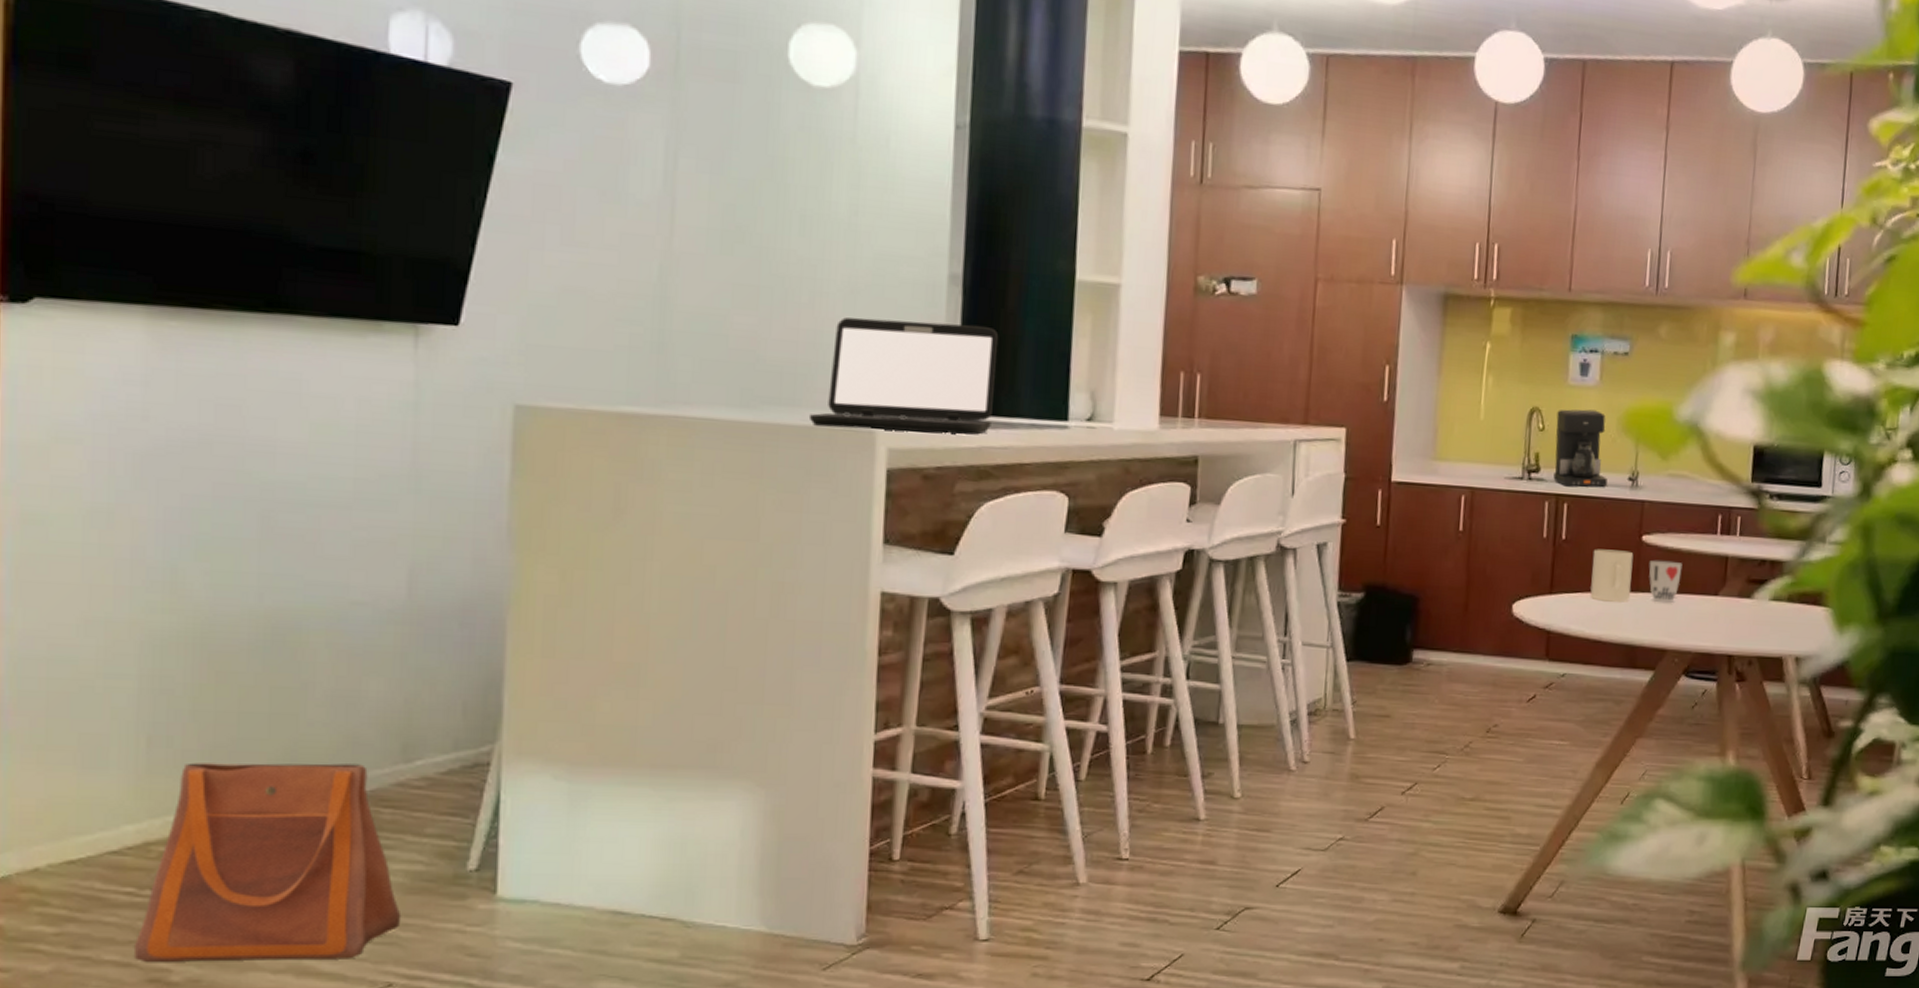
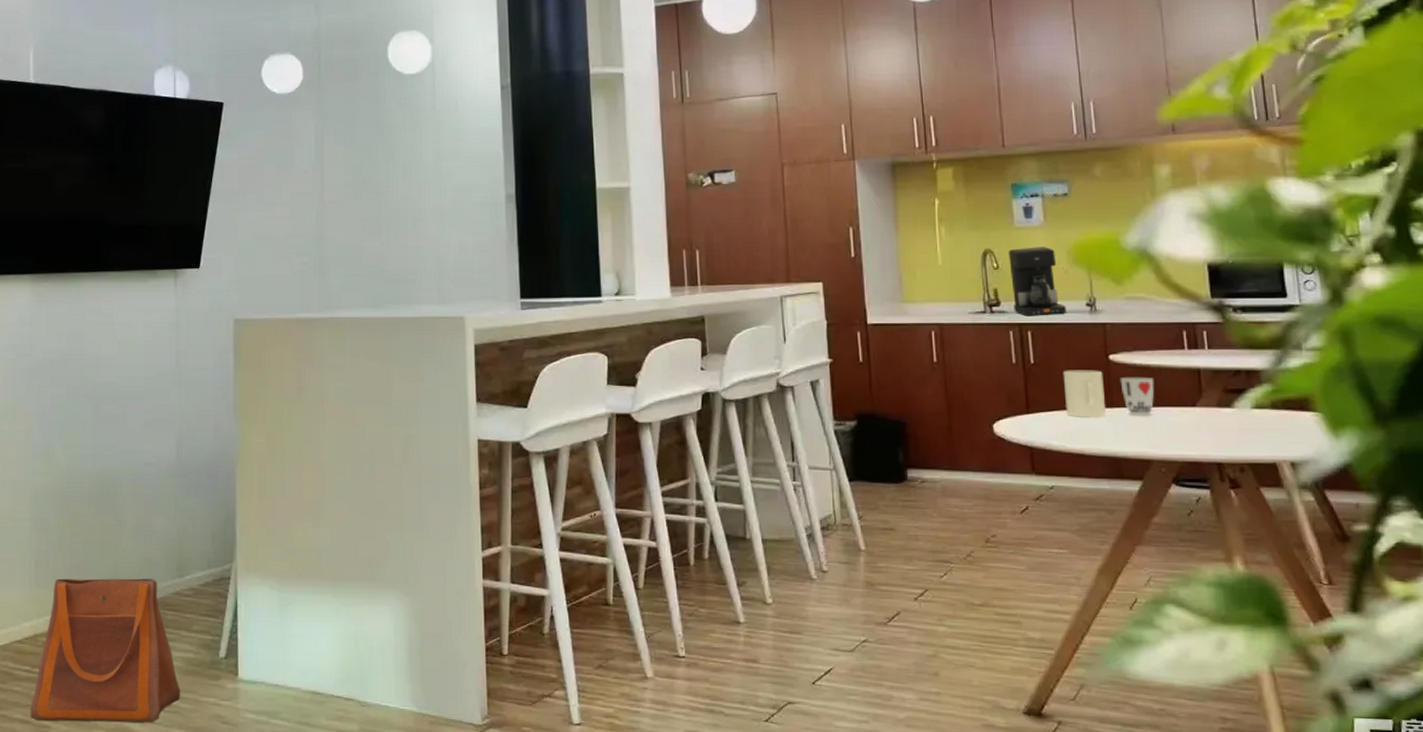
laptop: present [808,317,999,435] -> none [418,230,545,317]

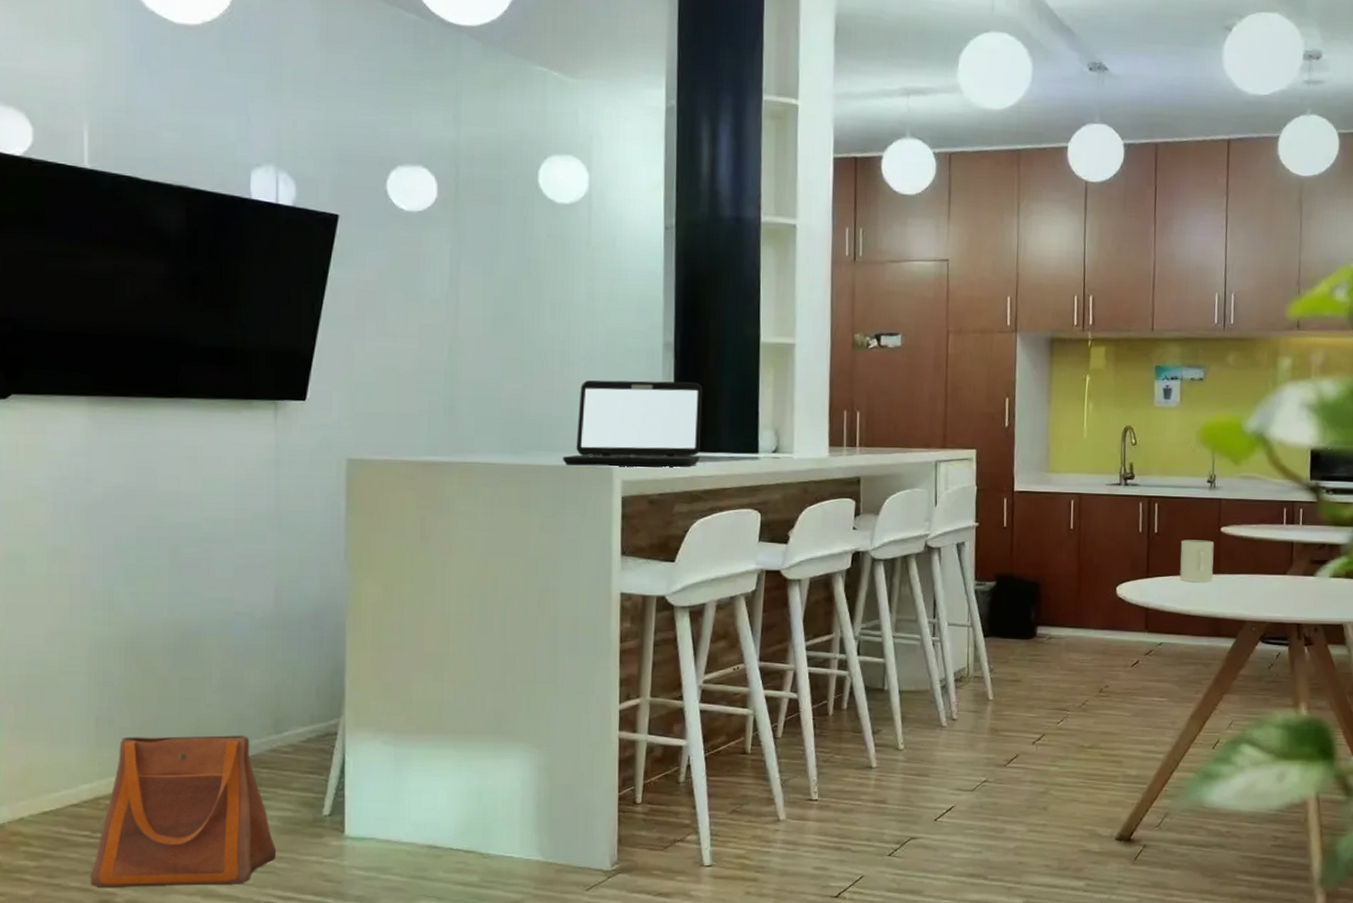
laptop: none [418,230,545,317] -> present [562,380,703,467]
coffee maker: present [1008,247,1066,316] -> none [1145,426,1190,490]
cup: present [1120,376,1155,417] -> none [1227,547,1255,583]

